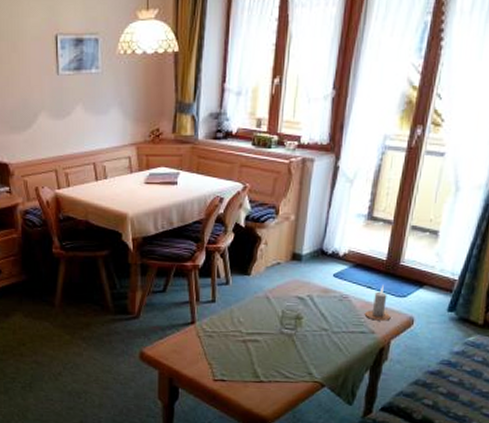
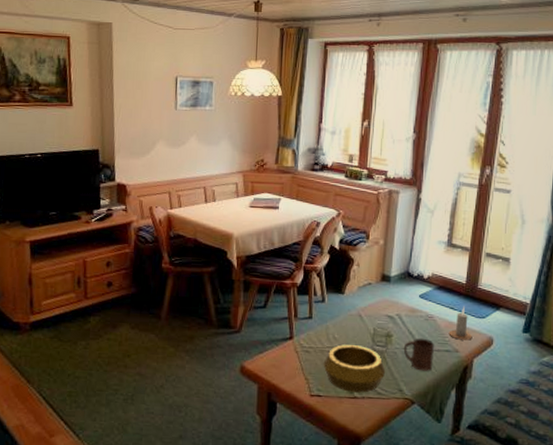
decorative bowl: none [227,328,295,377] -> present [323,344,386,393]
cup: none [314,319,348,354] -> present [403,338,434,371]

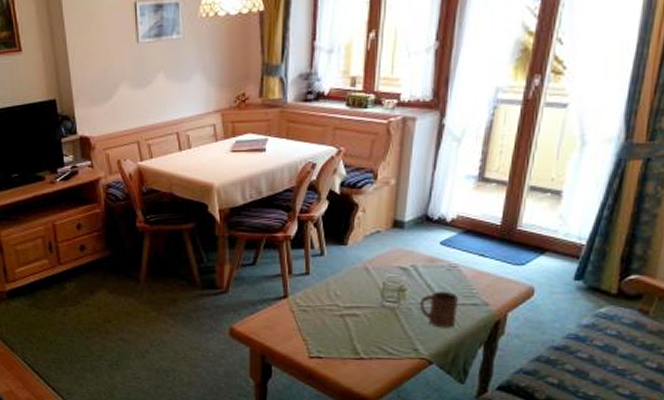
decorative bowl: present [323,344,386,393] -> none [323,302,398,354]
candle: present [448,306,473,340] -> none [476,252,508,292]

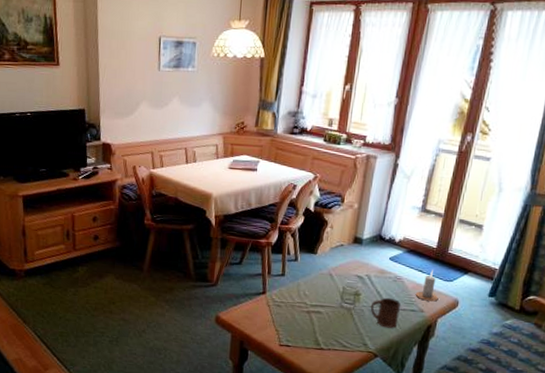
candle: none [476,252,508,292] -> present [415,269,439,302]

